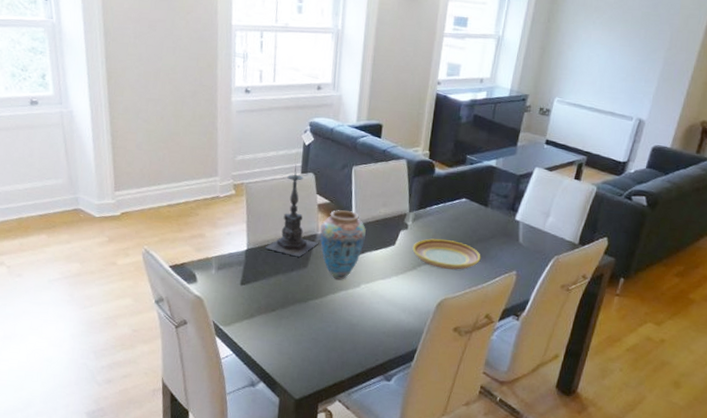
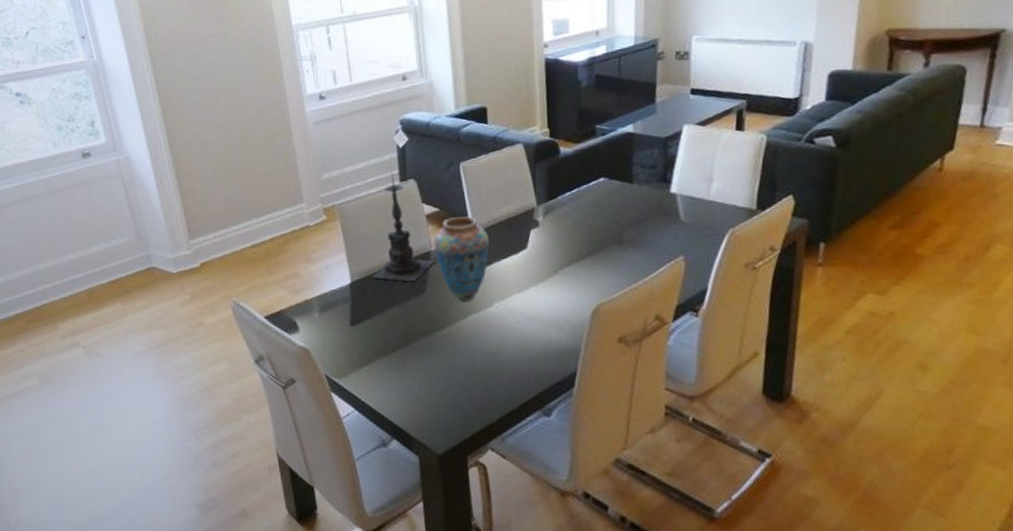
plate: present [412,238,481,270] -> none [549,231,636,268]

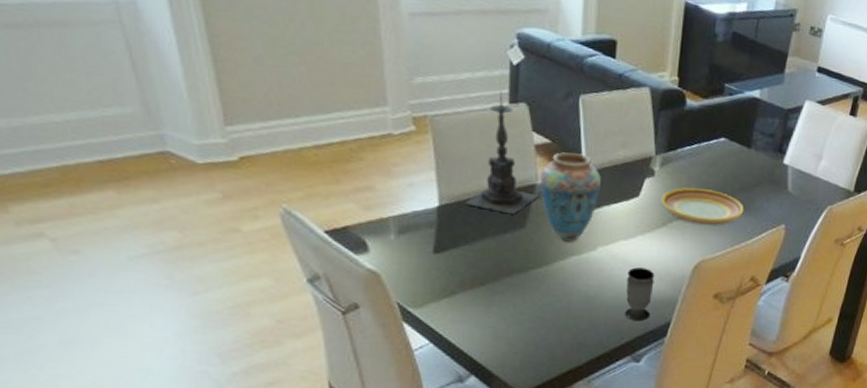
cup: none [526,318,555,374] -> present [625,267,655,322]
plate: none [549,231,636,268] -> present [661,187,744,225]

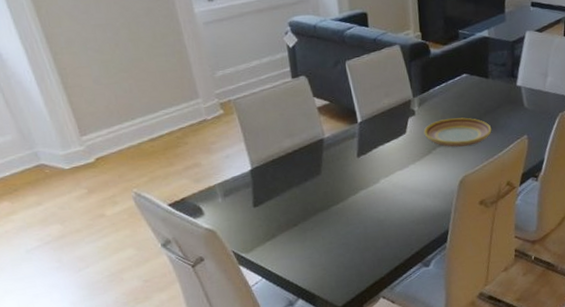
candle holder: present [464,90,540,215] -> none [270,69,328,166]
vase: present [540,152,601,242] -> none [325,108,375,180]
cup: present [625,267,655,322] -> none [407,190,432,234]

